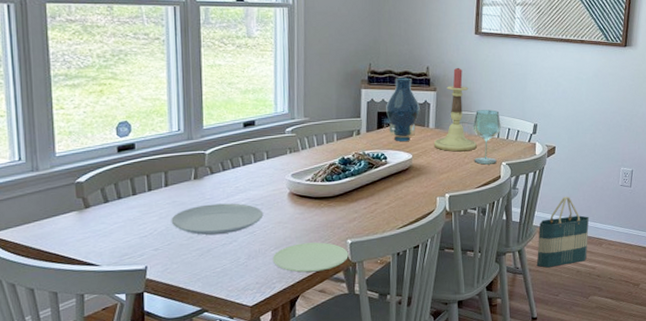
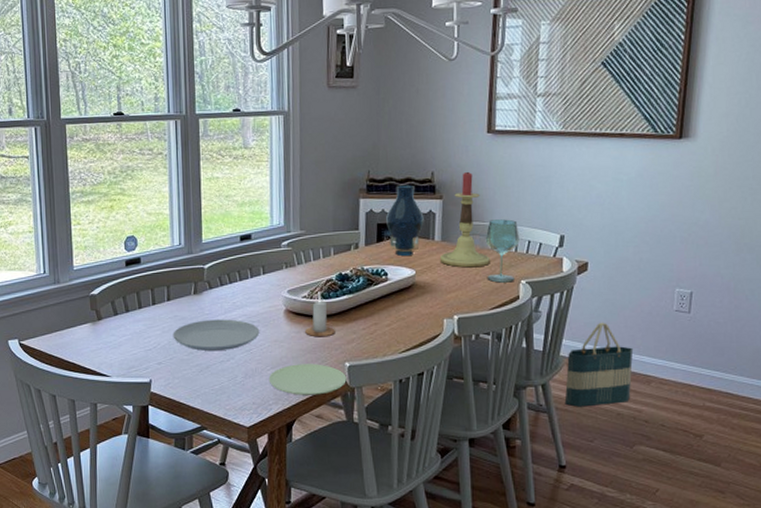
candle: none [309,175,338,218] -> present [305,291,335,337]

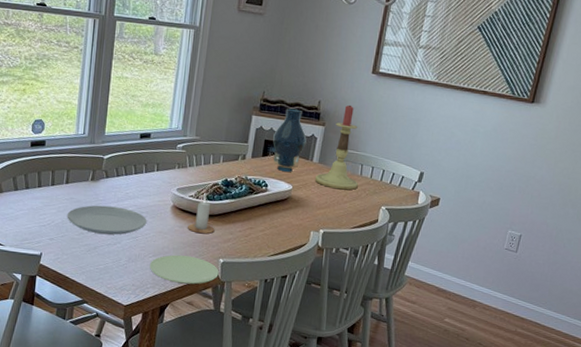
wine glass: present [485,219,520,283] -> none [353,150,387,207]
tote bag: present [564,322,634,407] -> none [402,250,466,321]

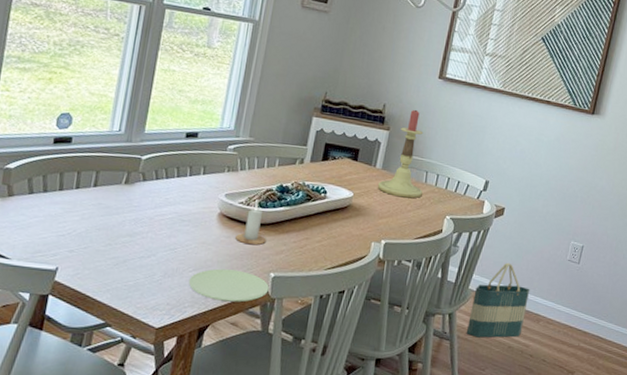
plate: present [67,205,147,235] -> none [92,212,189,246]
vase: present [273,108,307,172] -> none [333,111,370,178]
tote bag: none [402,250,466,321] -> present [466,262,530,338]

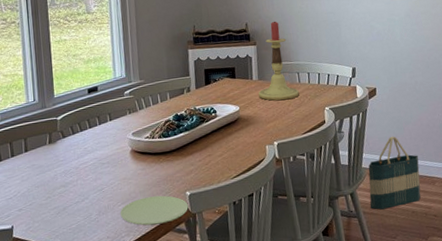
candle: present [235,199,266,245] -> none [149,131,176,172]

